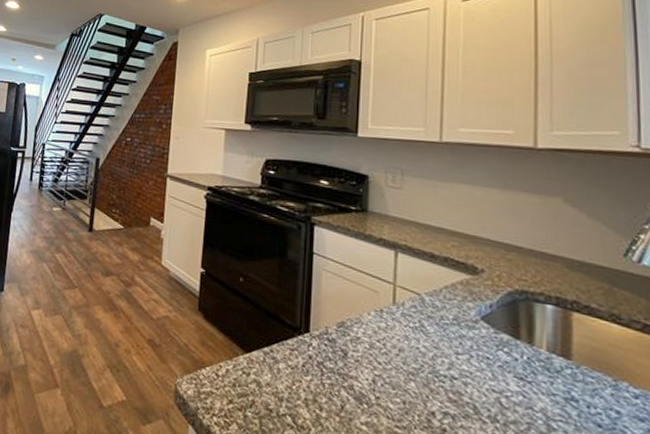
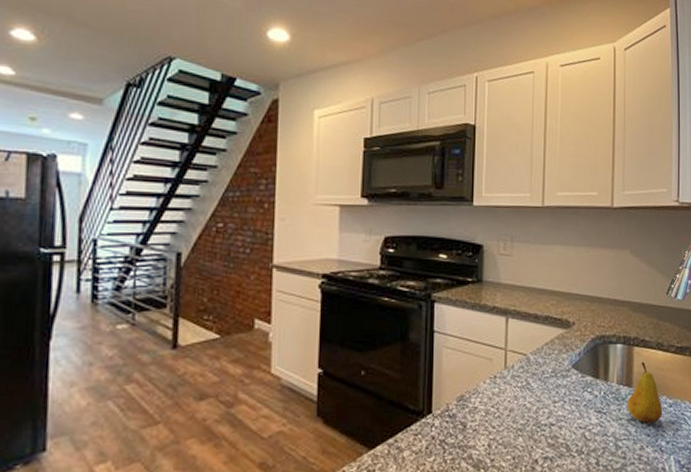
fruit: none [564,332,623,413] -> present [627,361,663,423]

